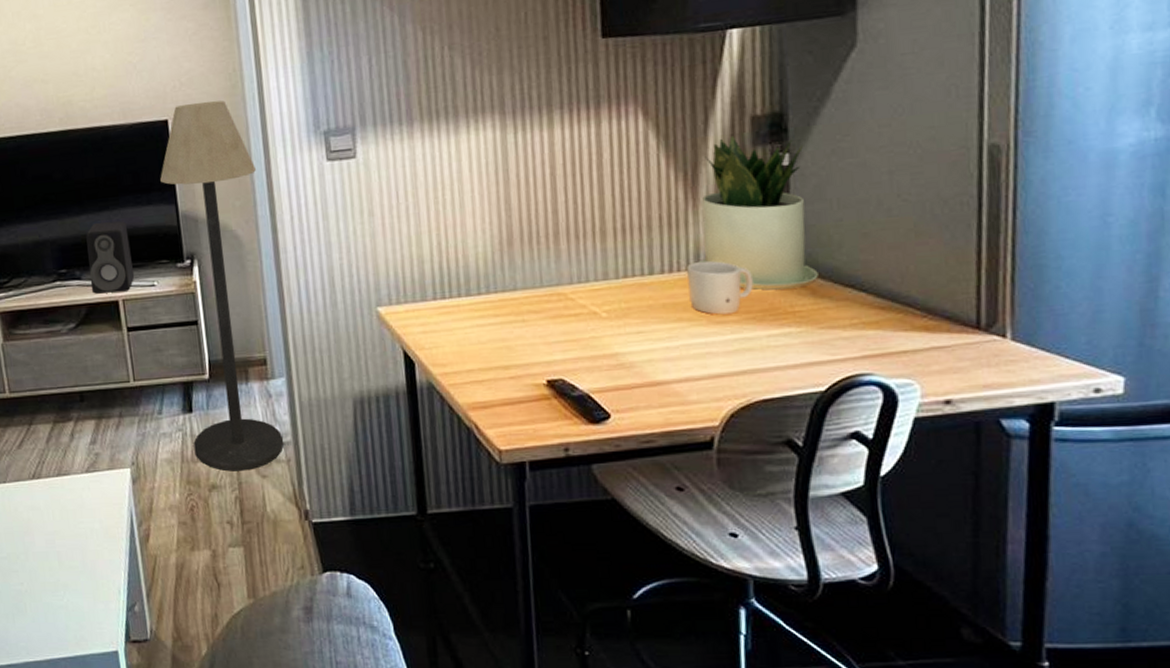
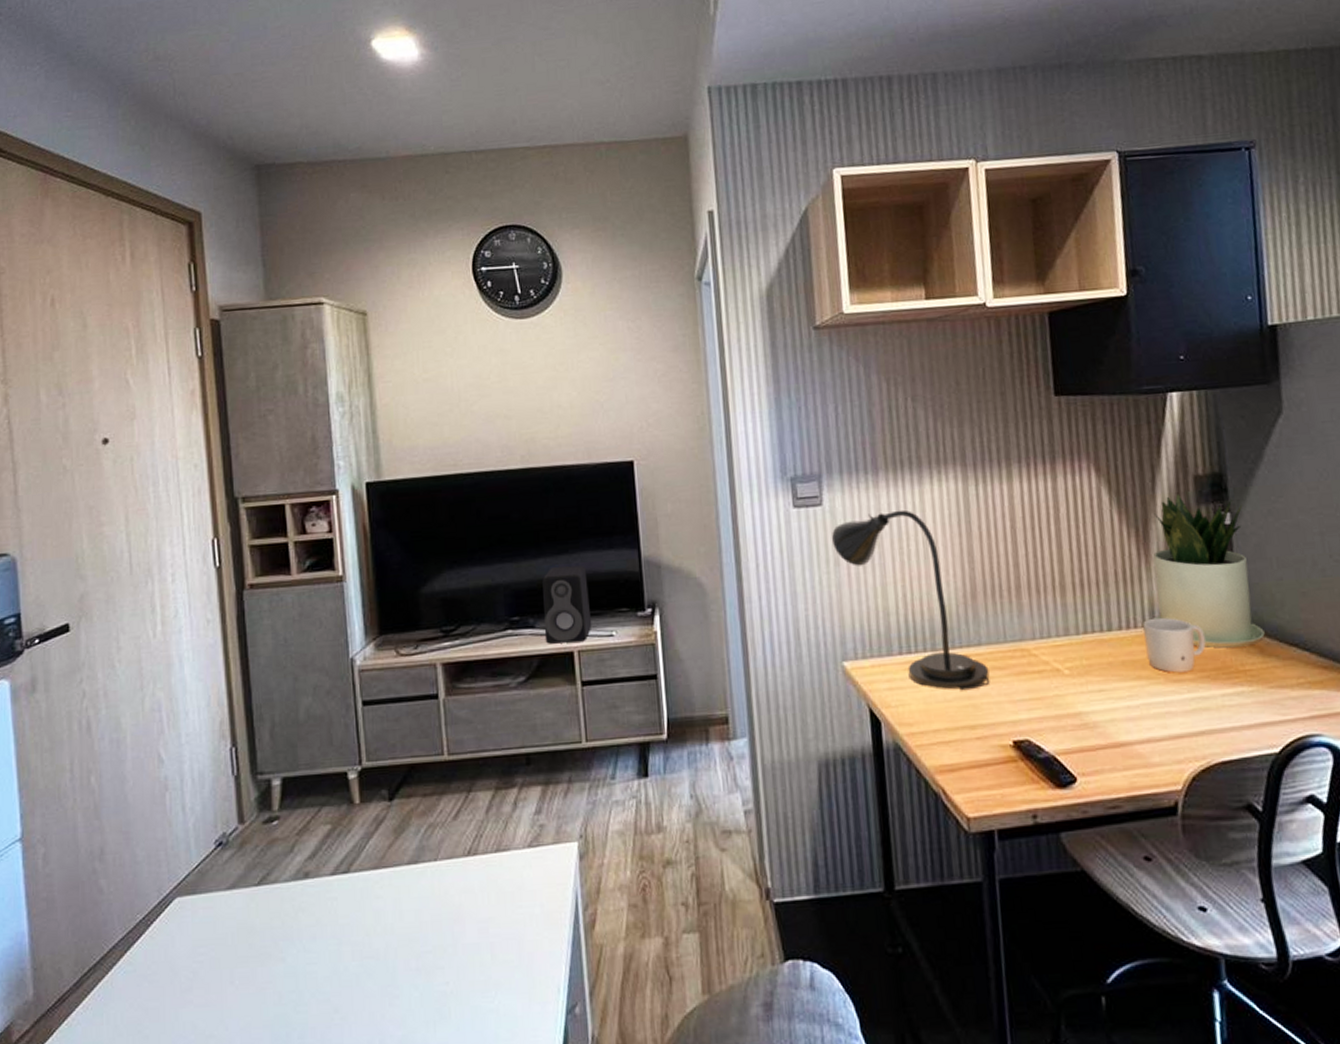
floor lamp: present [160,100,284,472] -> none [623,443,745,845]
desk lamp: none [365,160,525,334] -> present [831,509,991,691]

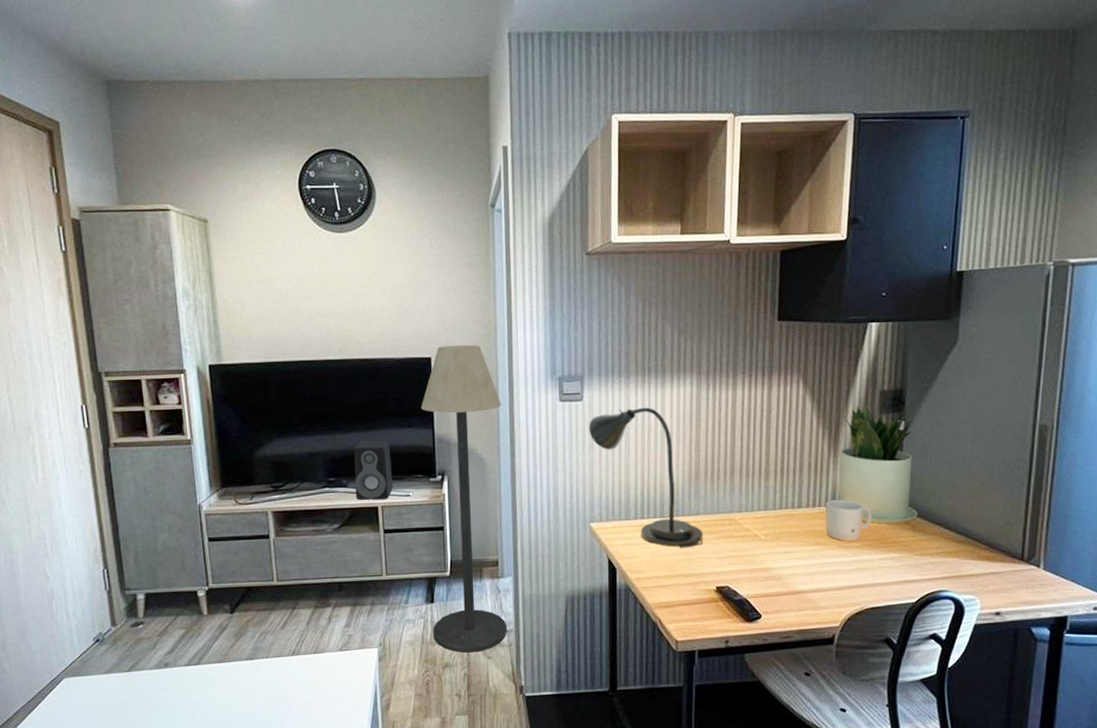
floor lamp: none [623,443,745,845] -> present [421,344,508,653]

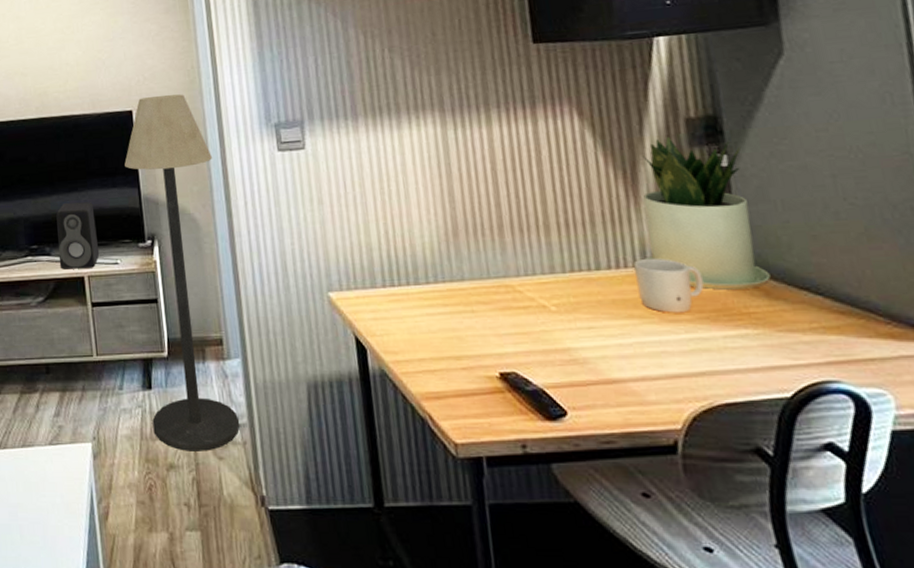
desk lamp: present [588,407,703,548] -> none [314,152,475,323]

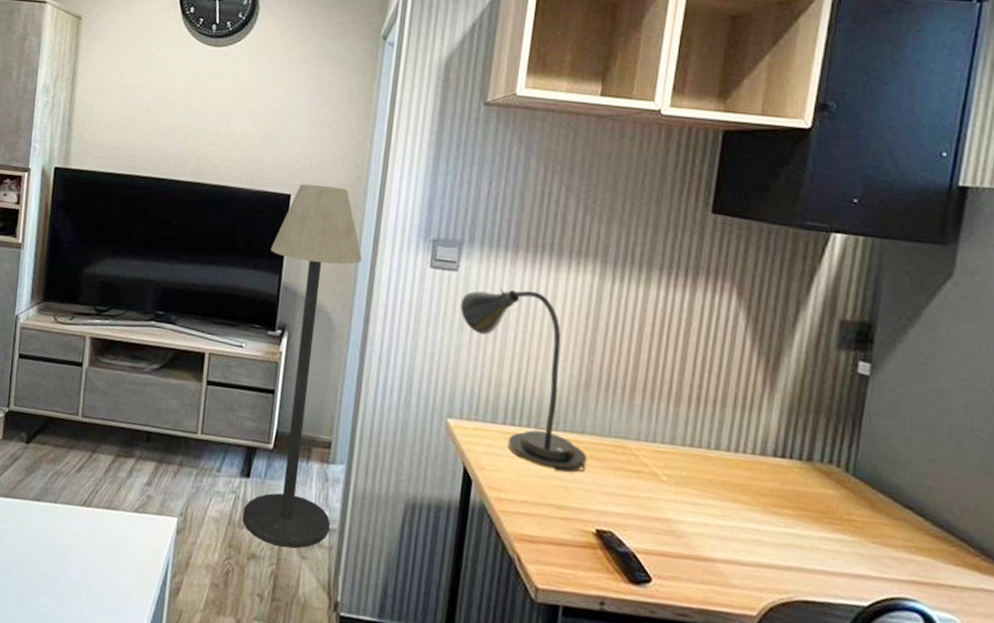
speaker: present [56,202,100,270] -> none [182,275,230,346]
desk lamp: none [314,152,475,323] -> present [460,288,587,474]
mug: present [633,258,704,313] -> none [749,447,815,508]
planter: present [643,136,771,290] -> none [764,334,887,498]

